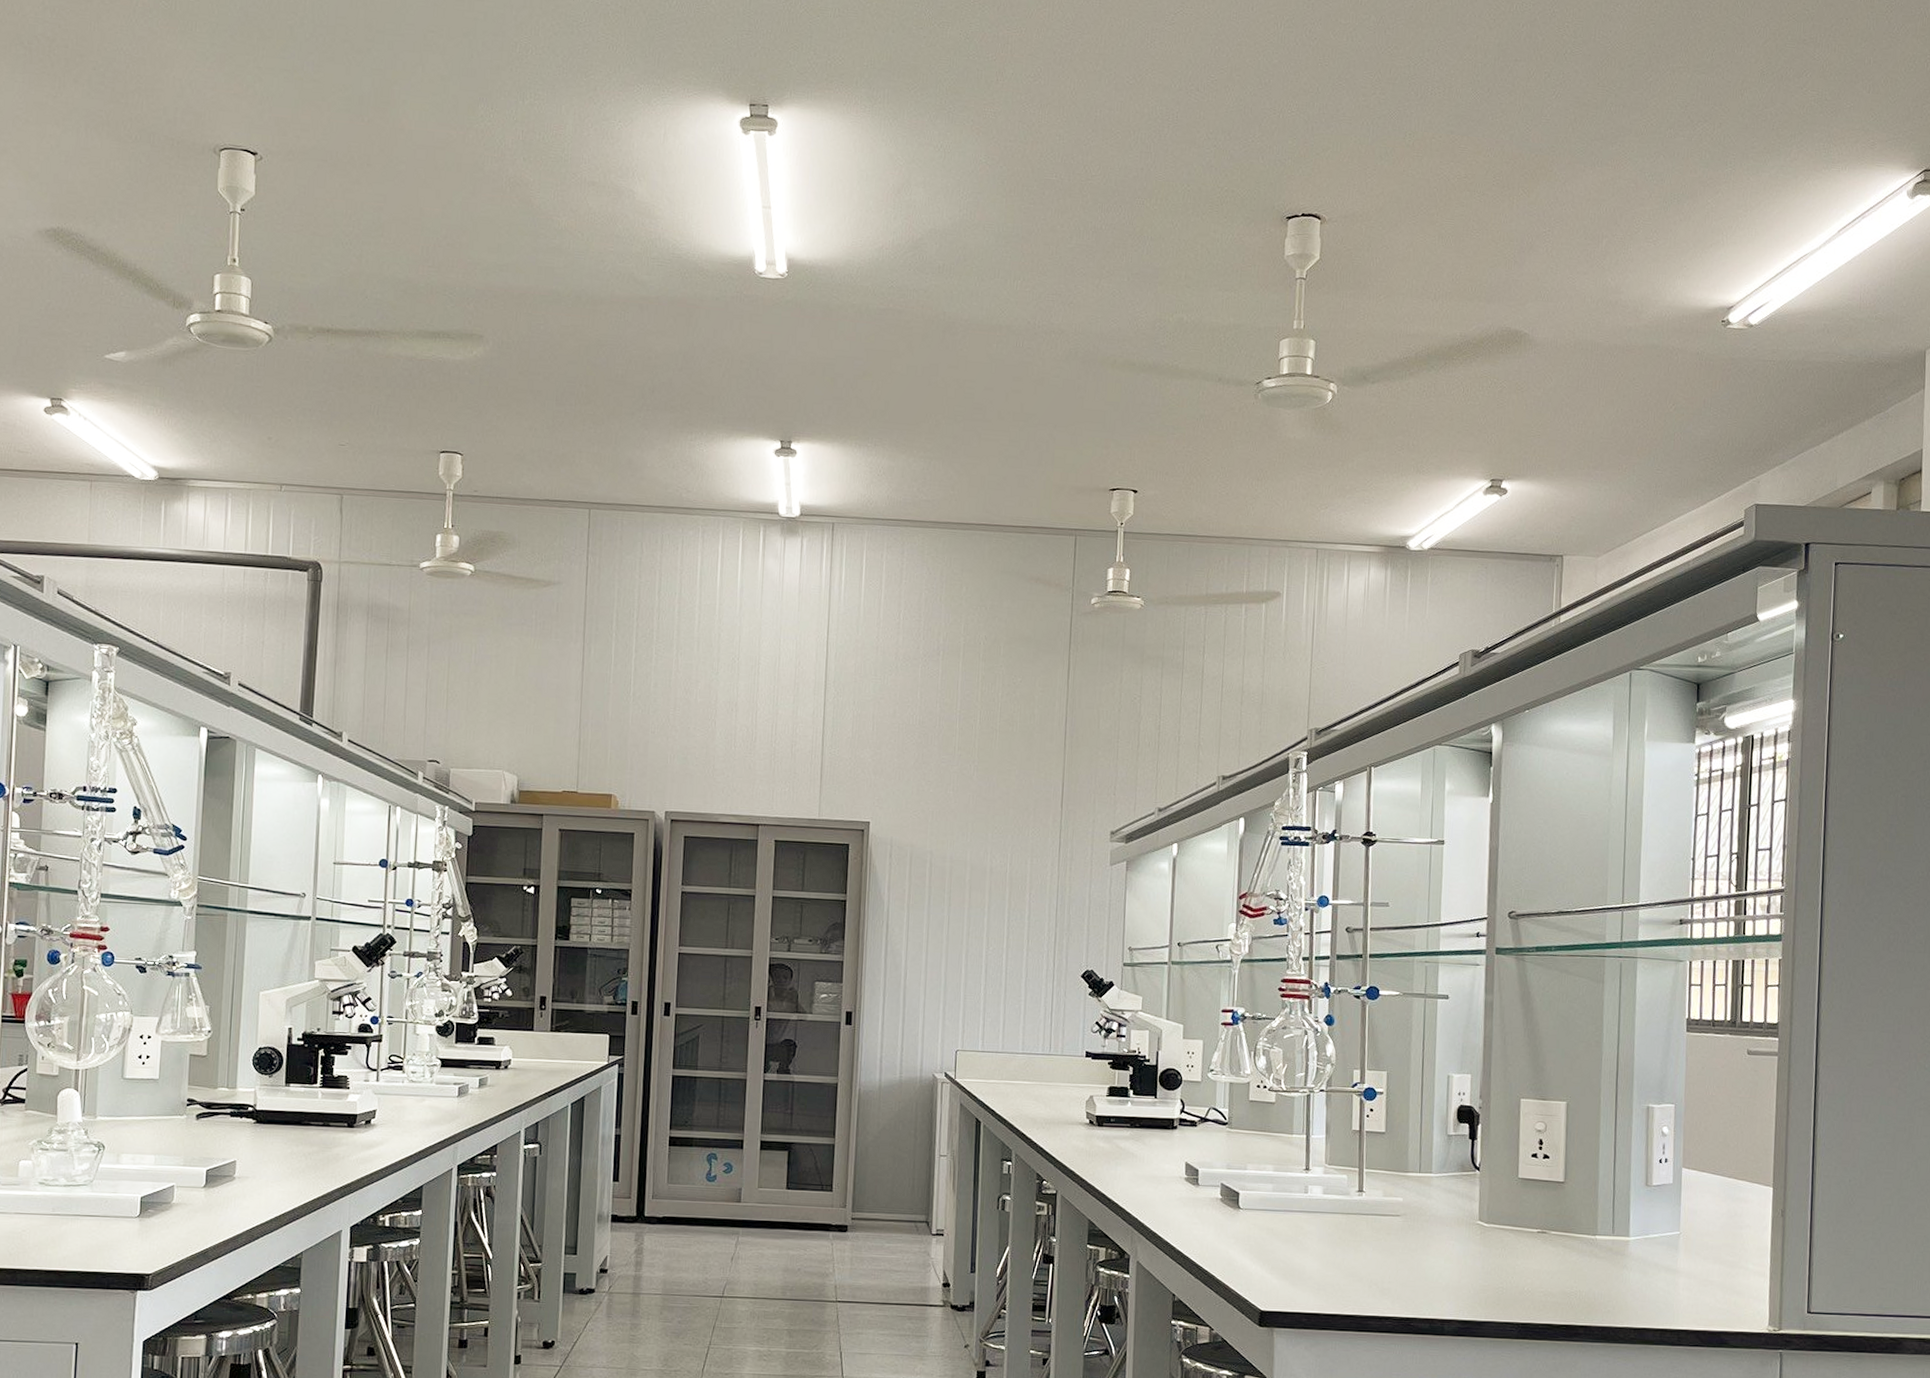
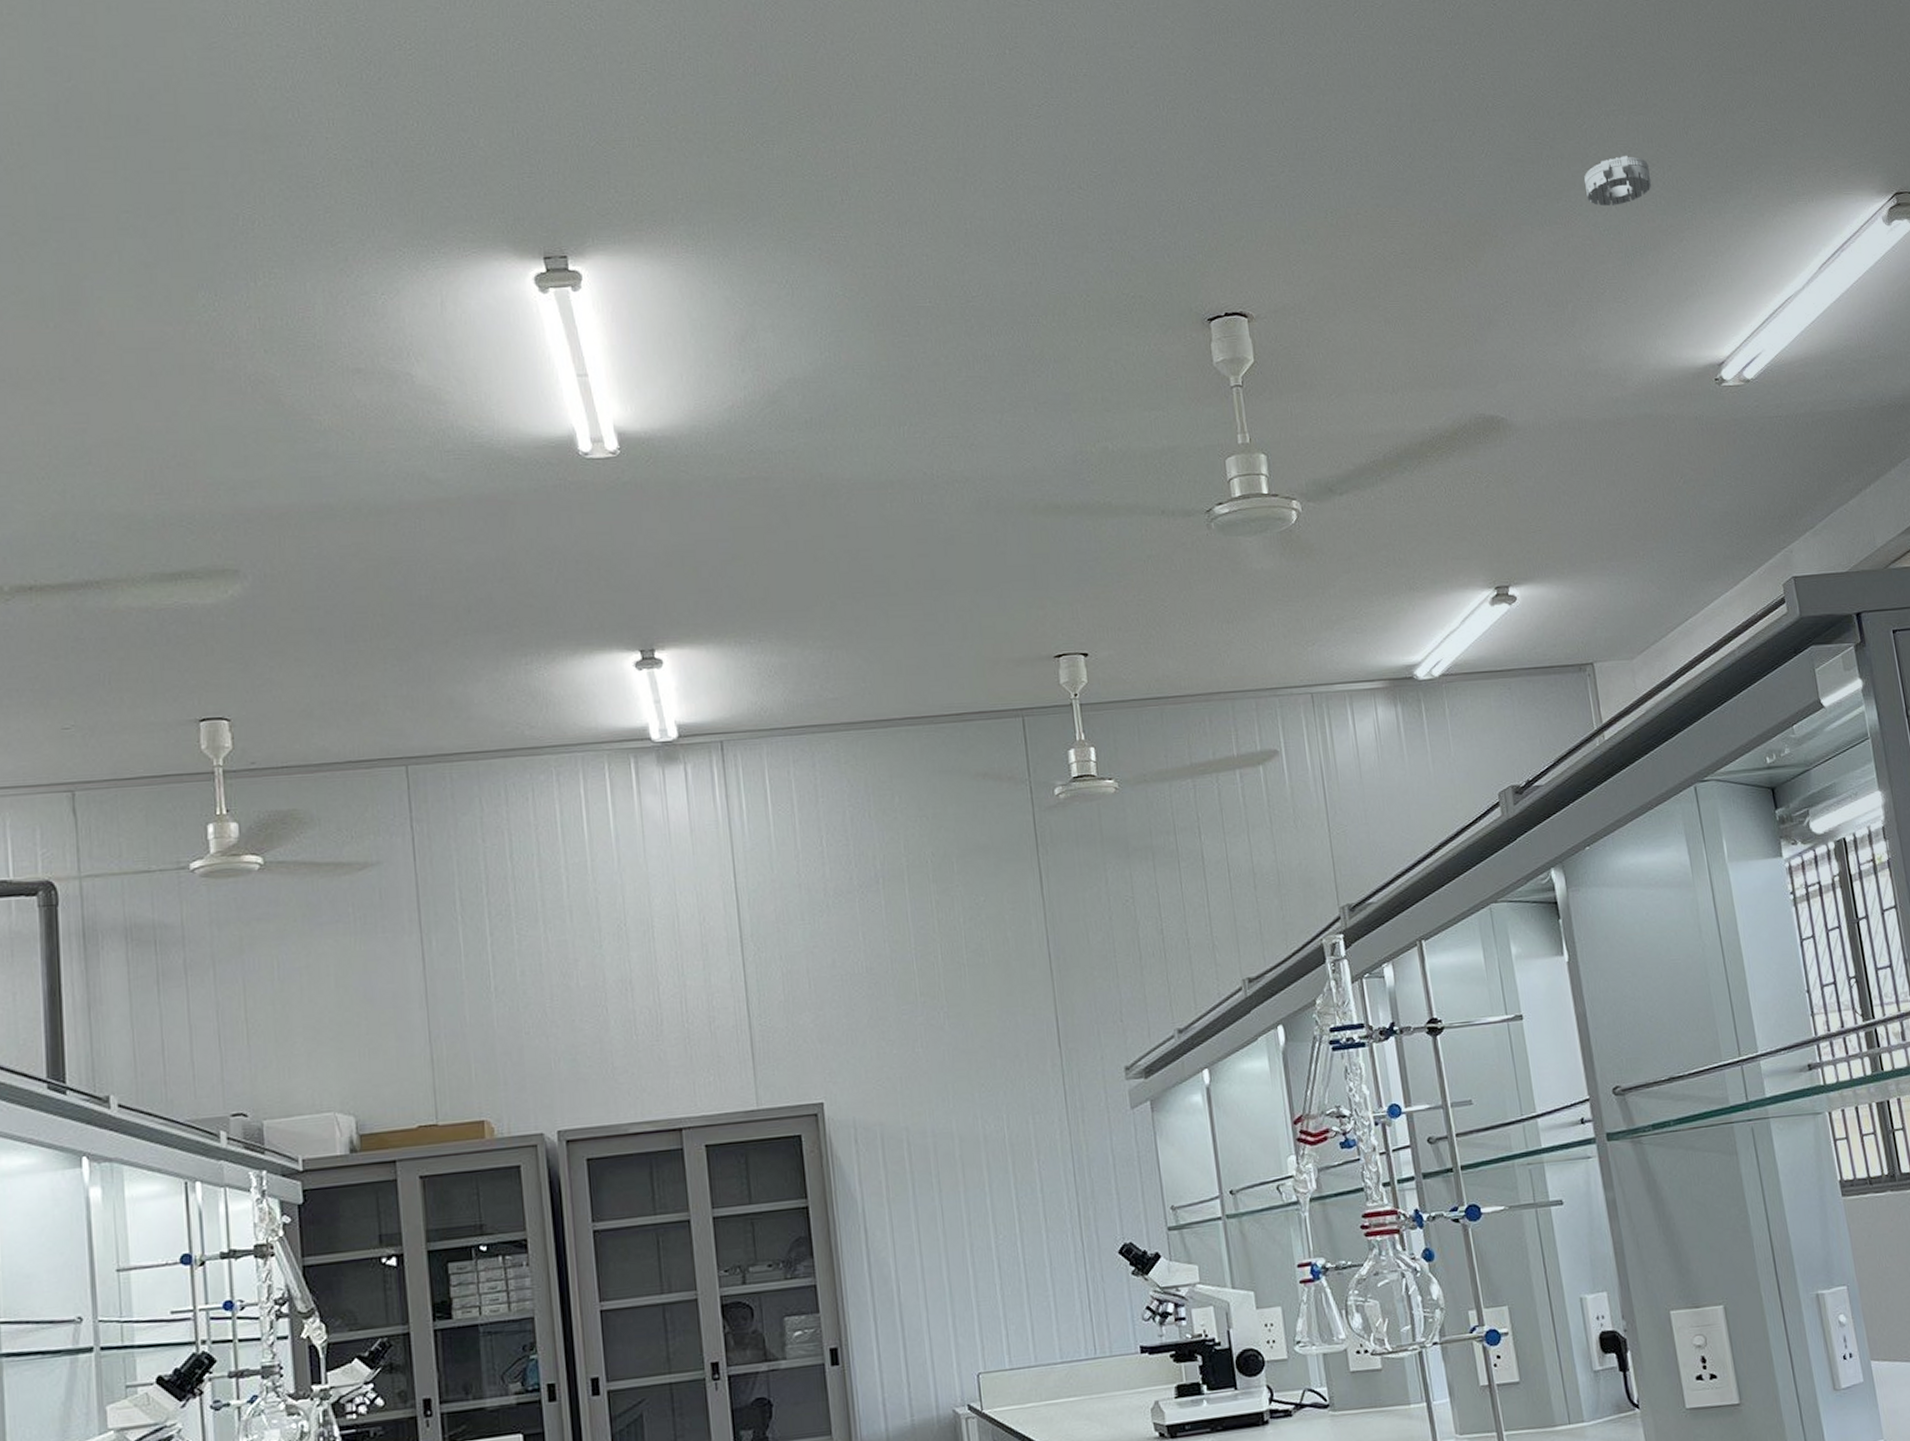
smoke detector: none [1639,110,1701,155] -> present [1584,156,1651,207]

